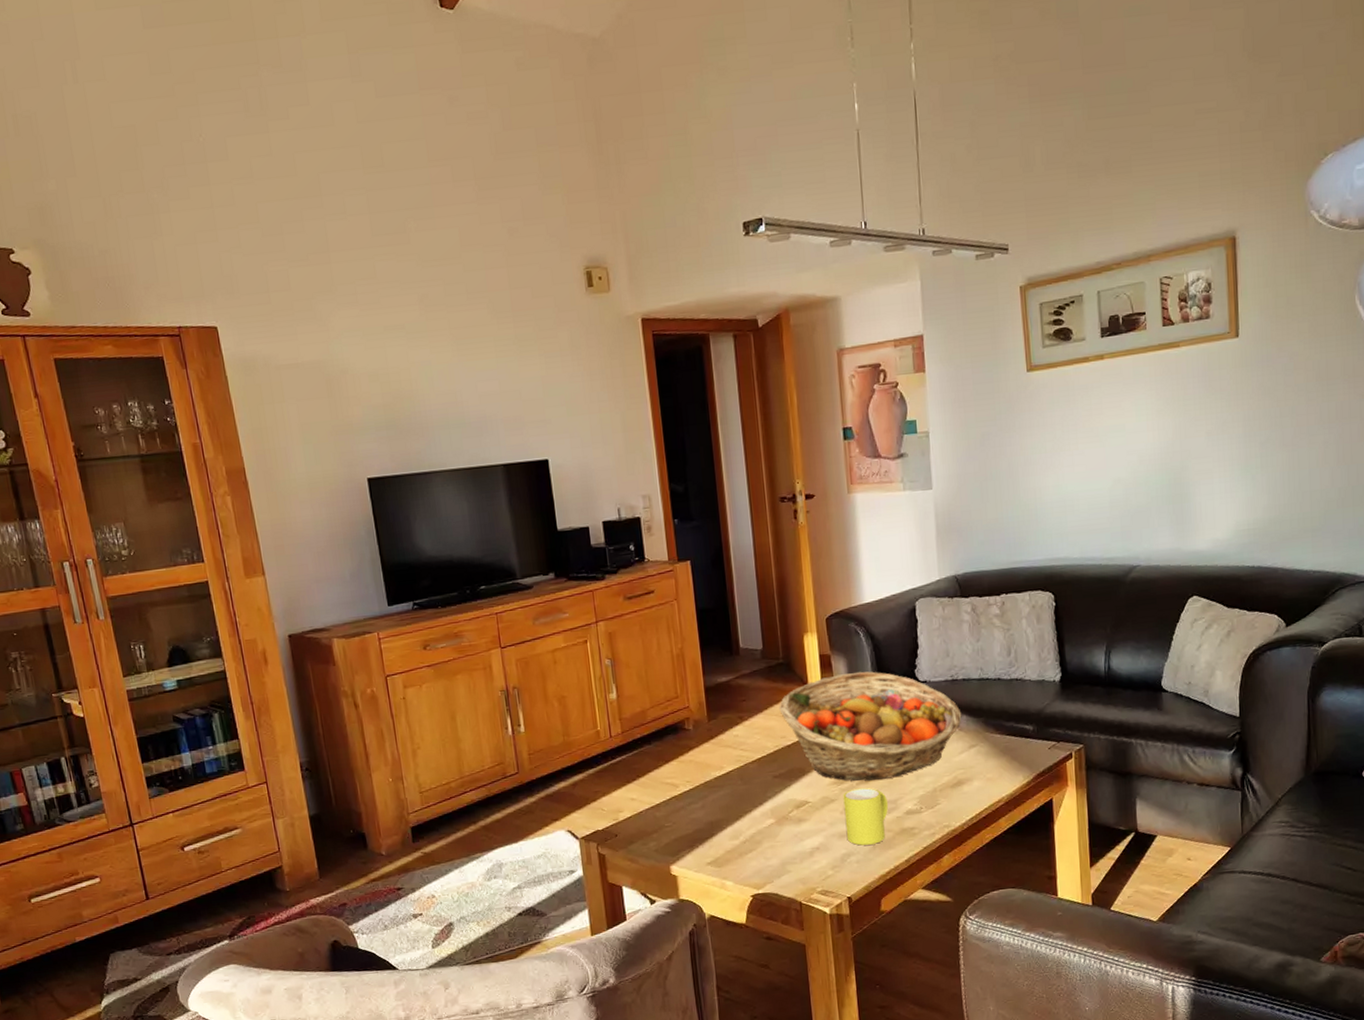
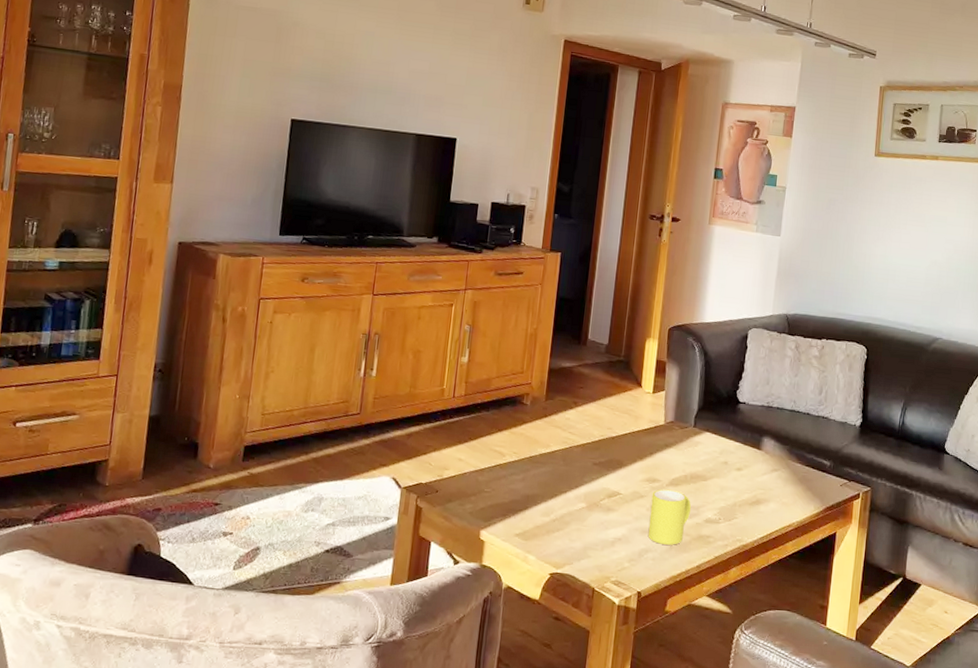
fruit basket: present [779,671,962,781] -> none [611,381,771,486]

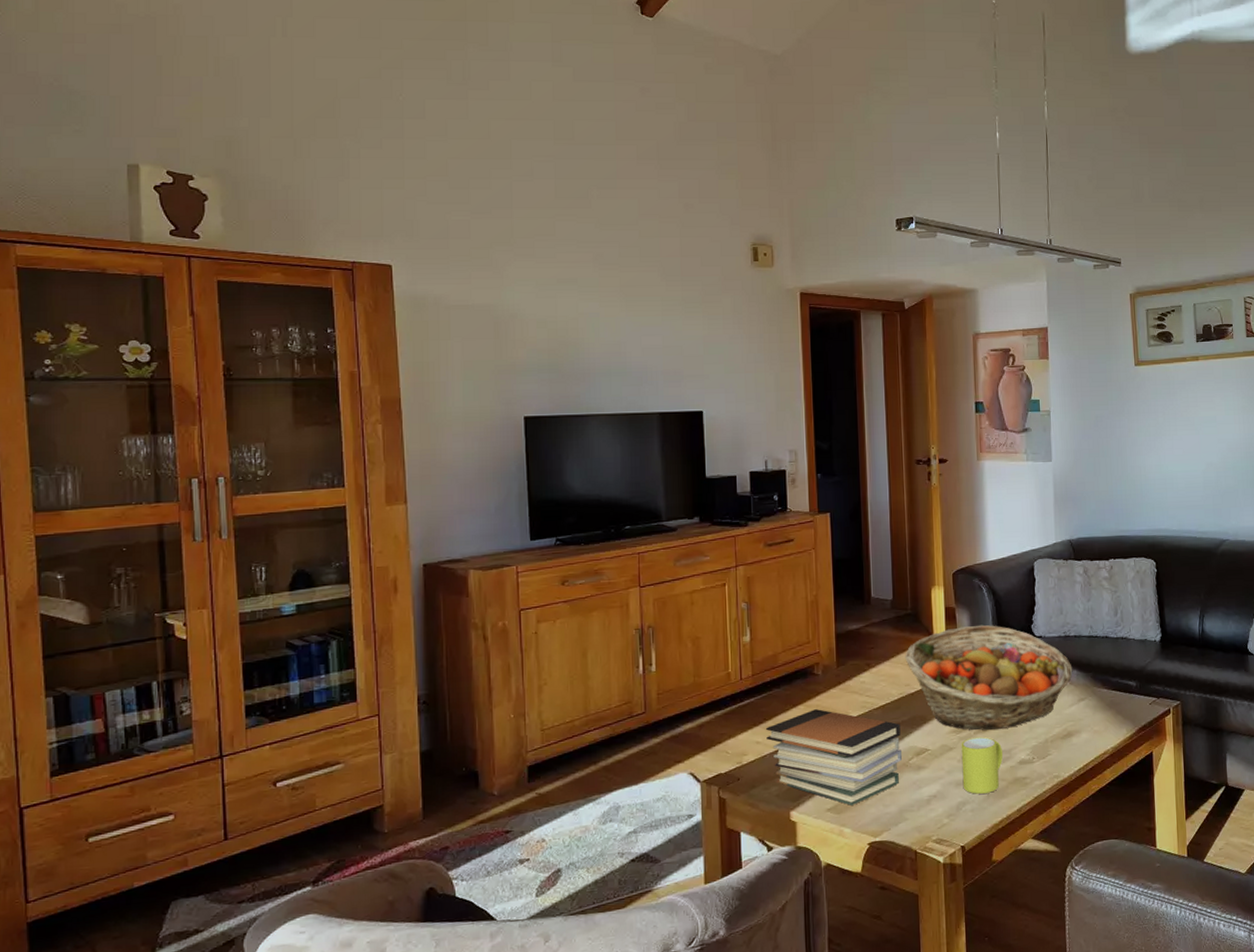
book stack: none [469,437,597,535] -> present [766,709,902,806]
fruit basket: none [611,381,771,486] -> present [905,624,1073,730]

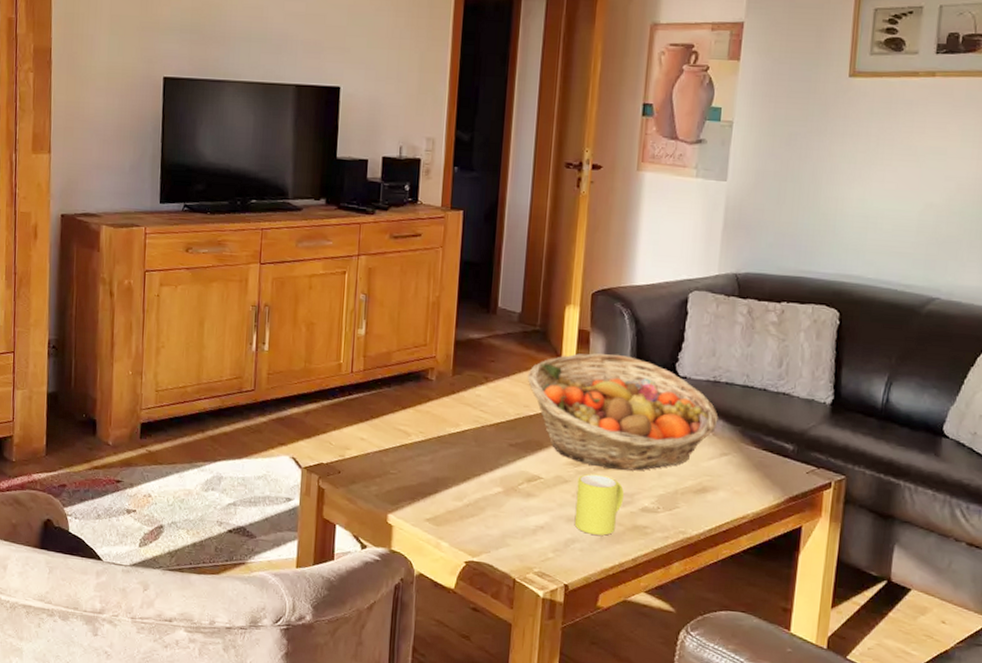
book stack: present [766,709,902,806] -> none [371,415,514,520]

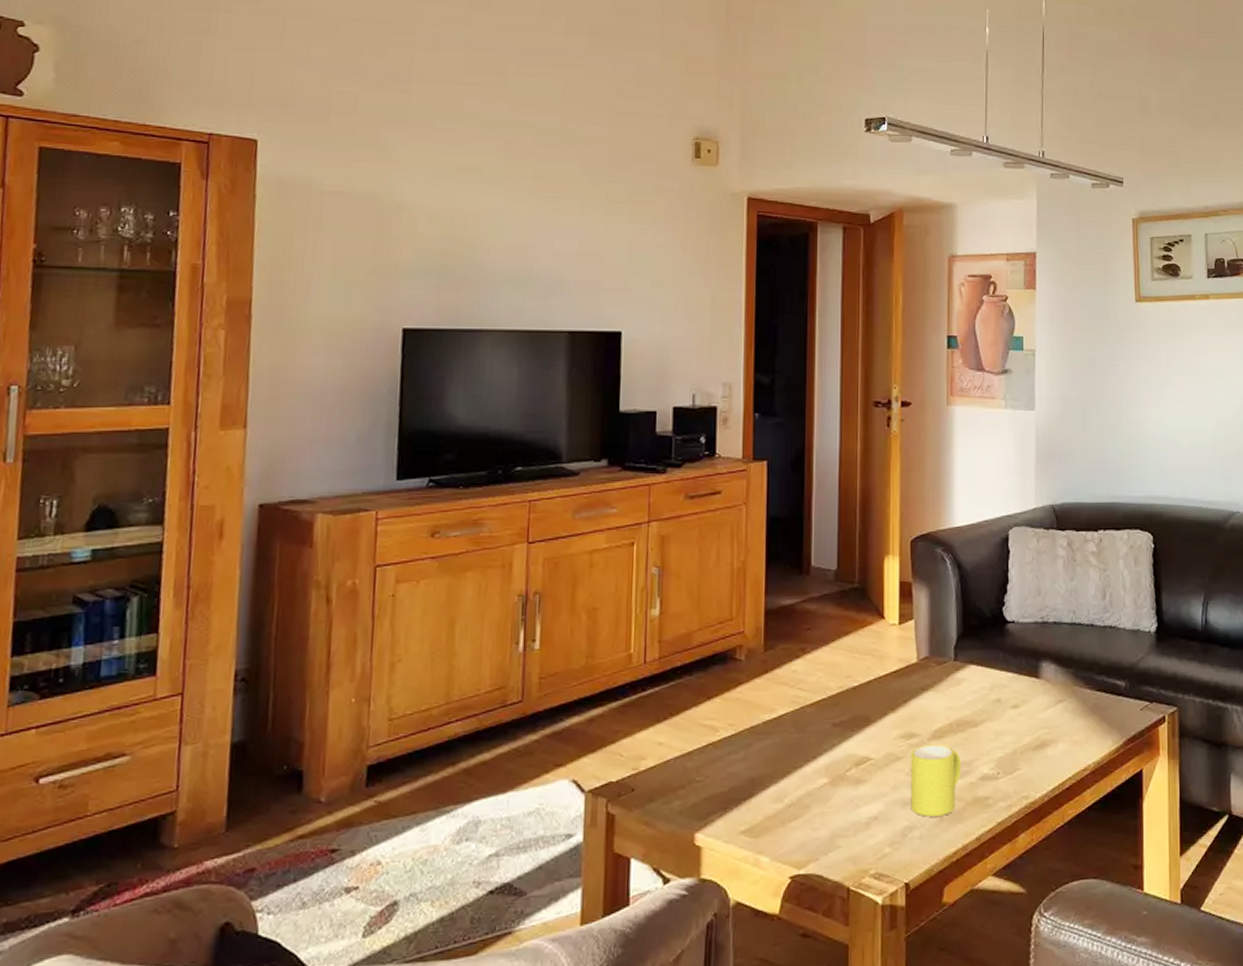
fruit basket: present [527,353,719,471] -> none [848,604,1050,736]

